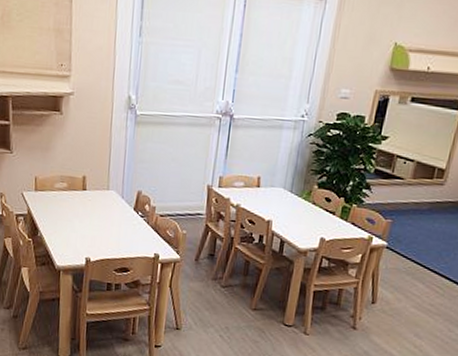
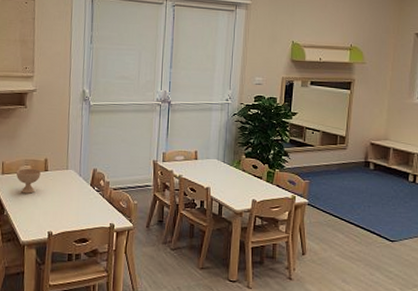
bowl: none [50,185,78,215] -> present [16,168,41,194]

